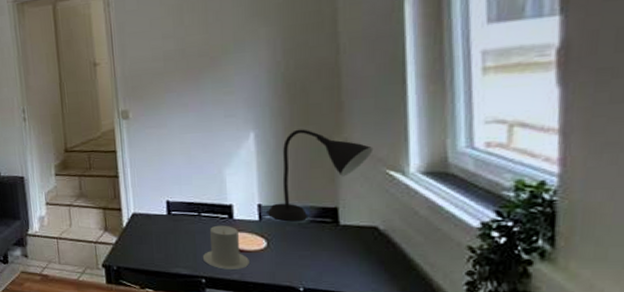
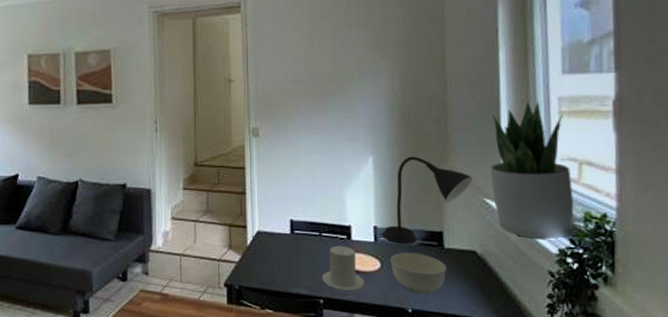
bowl: none [277,230,342,273] -> present [390,253,446,294]
planter: none [394,59,502,213] -> present [490,102,574,240]

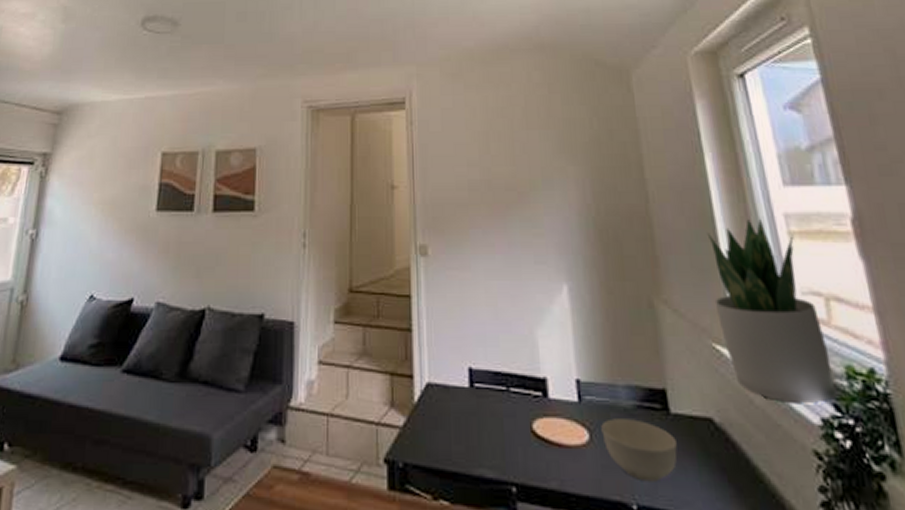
candle: present [321,245,364,290] -> none [512,406,570,474]
desk lamp: present [381,156,473,244] -> none [586,285,696,406]

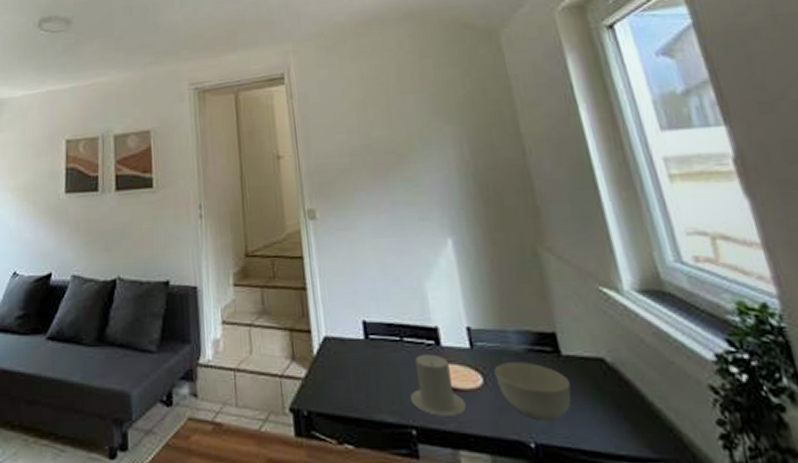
candle: none [512,406,570,474] -> present [409,354,467,416]
planter: present [707,219,836,405] -> none [586,165,728,341]

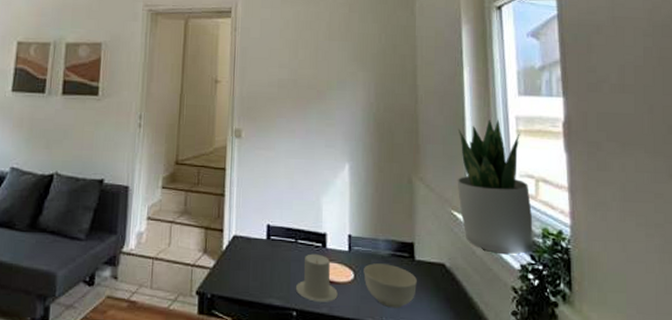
planter: none [586,165,728,341] -> present [457,120,533,255]

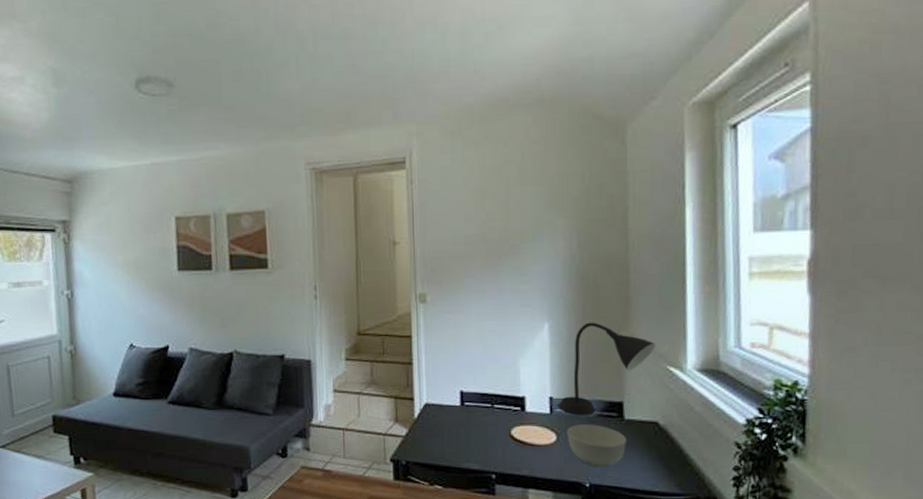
candle: present [295,253,338,302] -> none [493,417,539,465]
desk lamp: none [355,165,442,255] -> present [557,322,656,415]
planter: present [457,120,533,255] -> none [674,263,764,410]

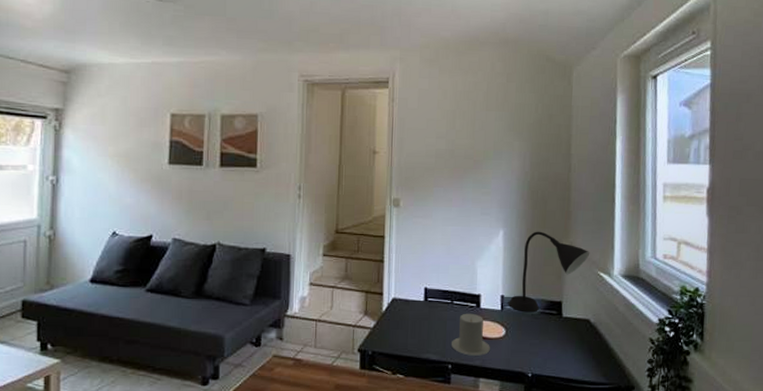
candle: none [493,417,539,465] -> present [450,313,490,356]
bowl: present [567,424,626,468] -> none [514,320,563,360]

